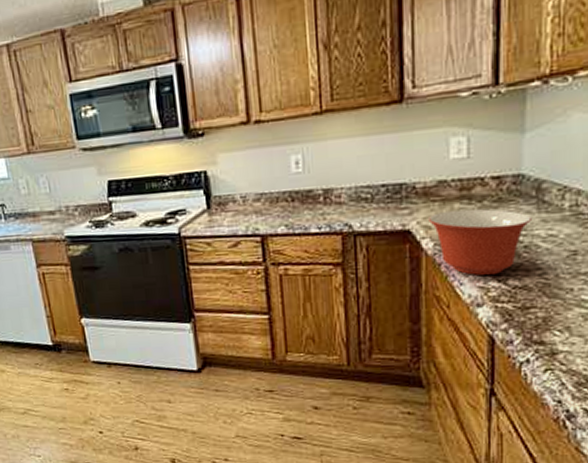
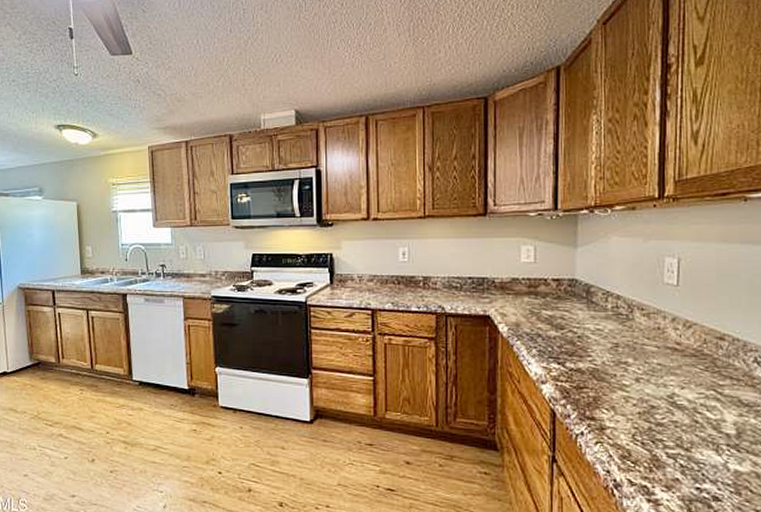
mixing bowl: present [427,208,532,275] -> none [503,302,583,357]

